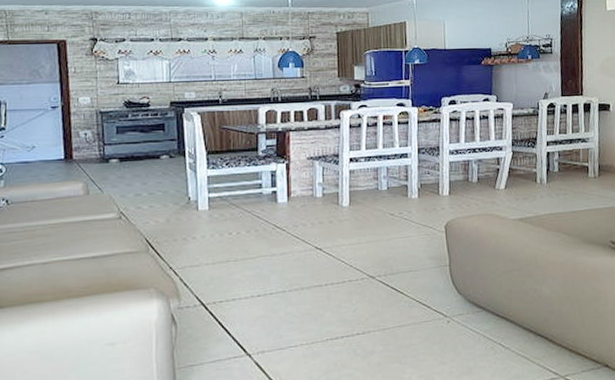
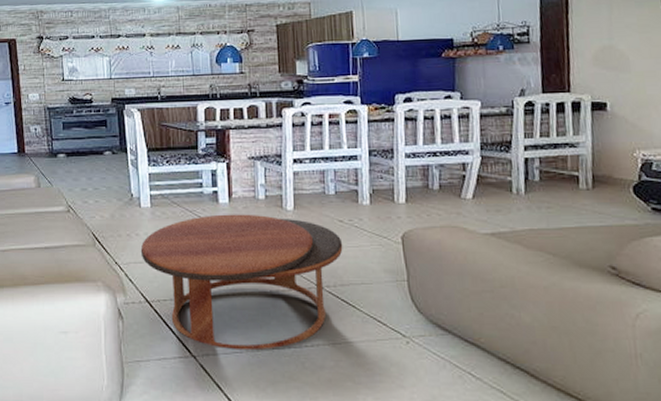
coffee table: none [196,212,393,344] -> present [140,214,343,349]

